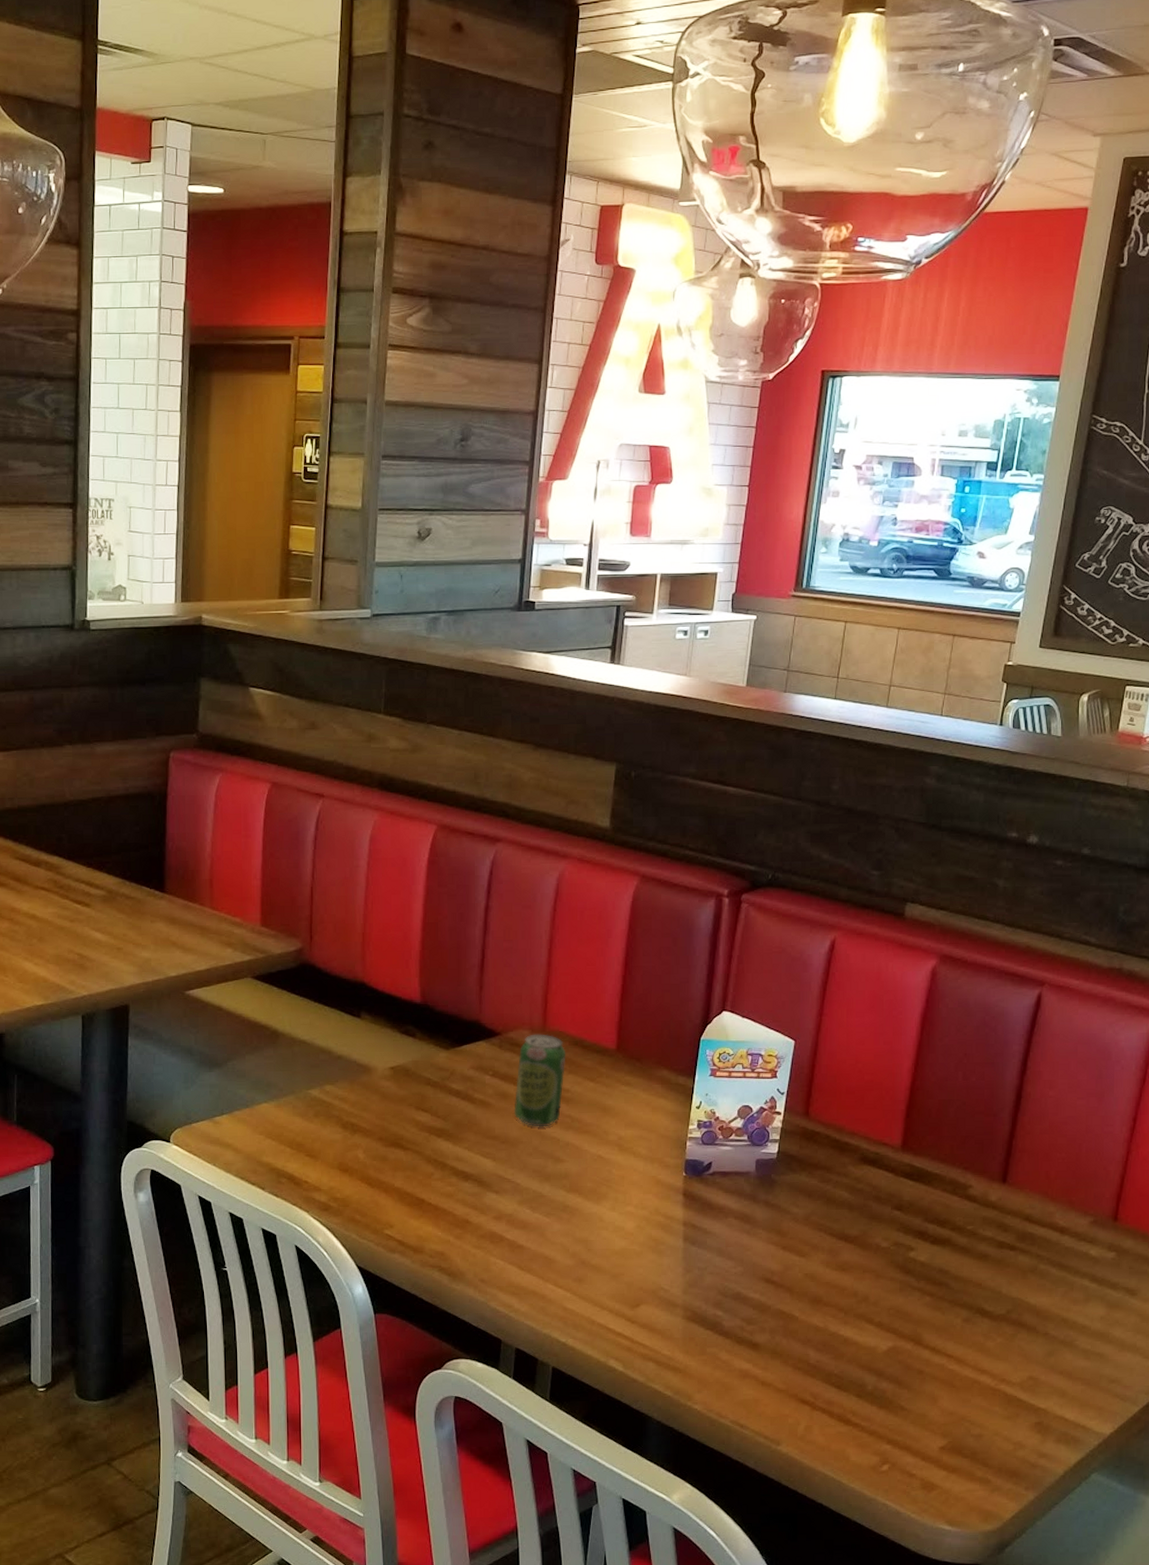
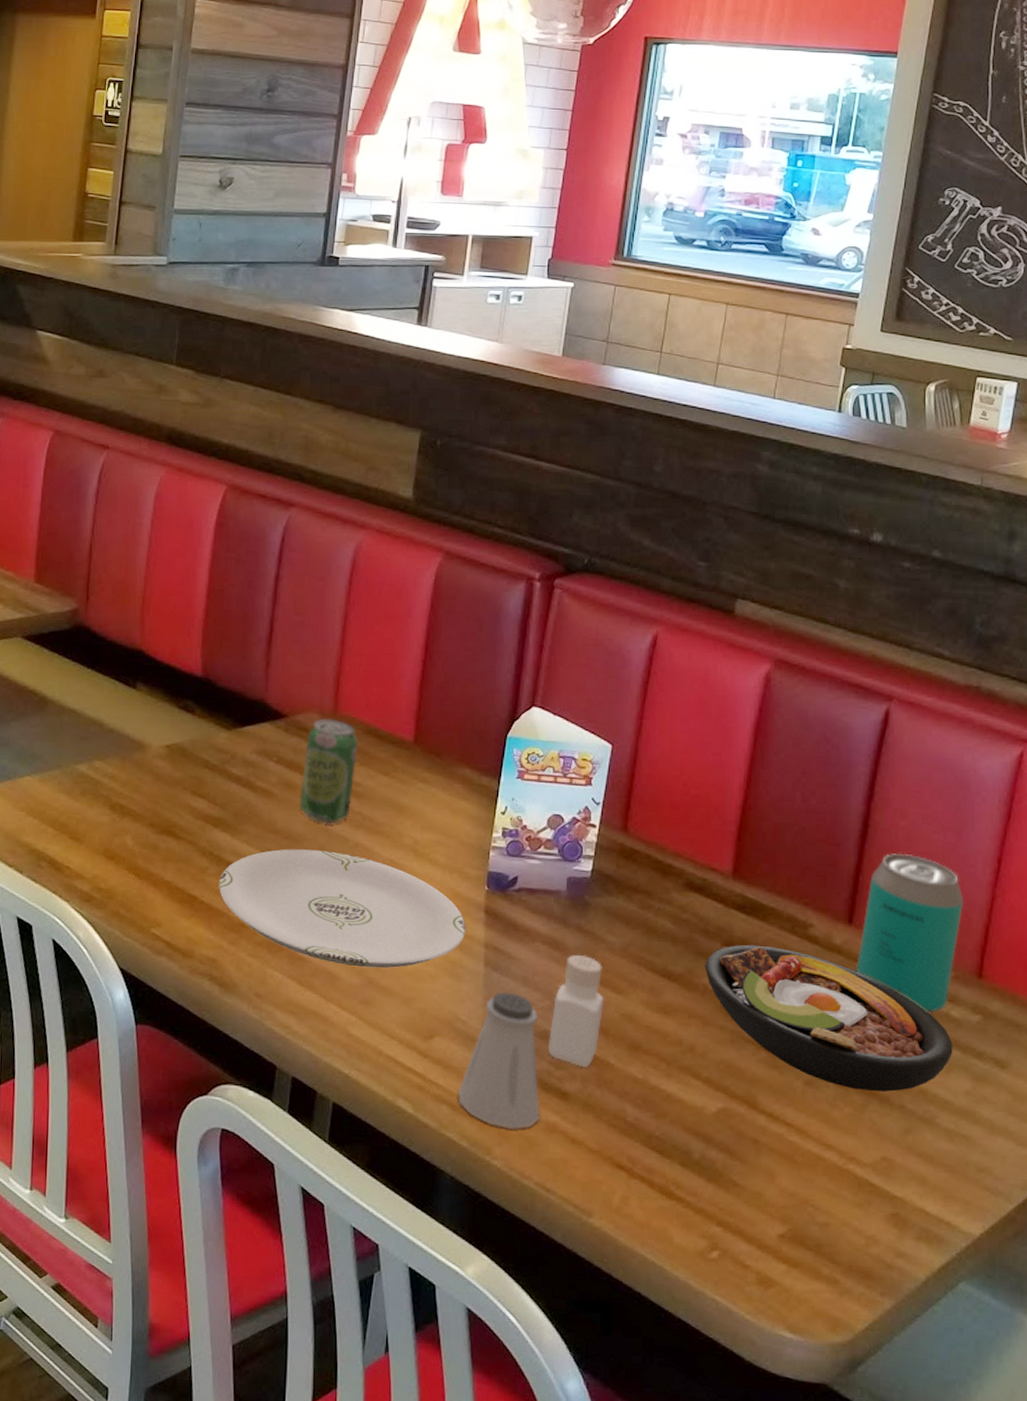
plate: none [444,1151,667,1250] -> present [219,849,466,969]
saltshaker: none [662,1262,734,1379] -> present [458,991,540,1130]
pepper shaker: none [740,1225,789,1321] -> present [547,954,604,1067]
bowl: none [877,1206,1091,1322] -> present [704,944,953,1092]
beverage can: none [1009,1118,1104,1255] -> present [857,853,964,1015]

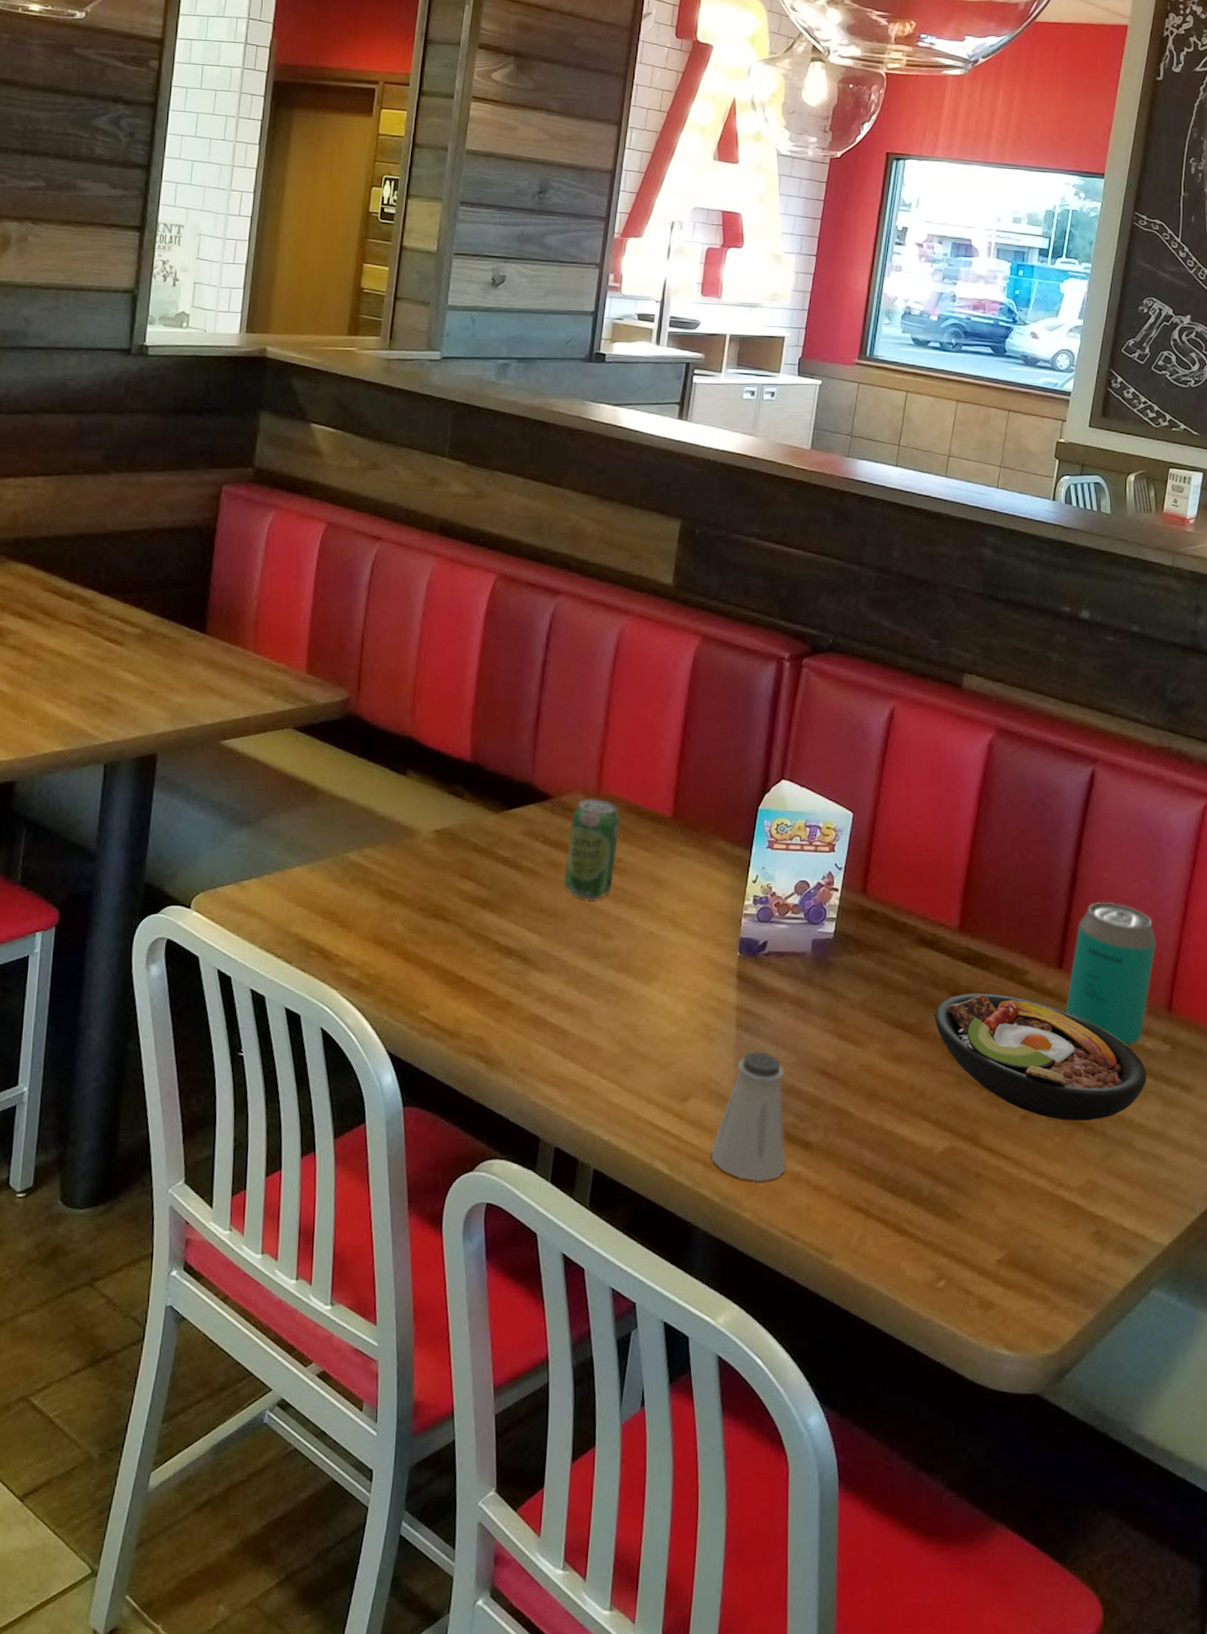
plate: present [219,849,466,969] -> none [486,926,720,1037]
pepper shaker: present [547,954,604,1067] -> none [793,1011,845,1117]

